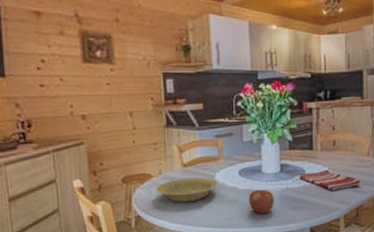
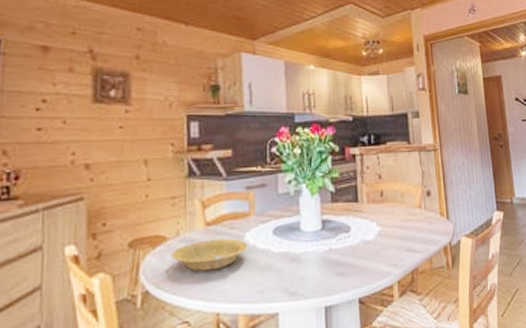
apple: present [249,189,274,214] -> none [285,251,315,283]
dish towel: present [299,170,360,190] -> none [344,225,414,251]

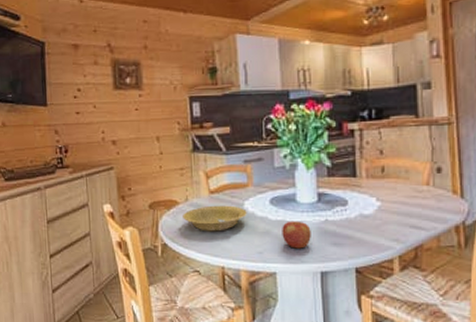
apple: none [285,251,315,283] -> present [282,221,311,249]

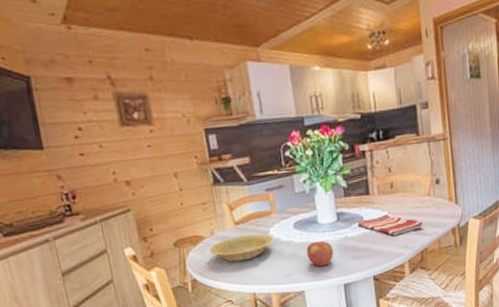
dish towel: none [341,200,419,225] -> present [357,214,423,236]

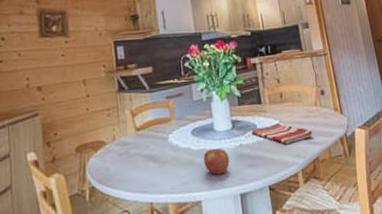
bowl: present [209,234,273,262] -> none [110,140,172,169]

